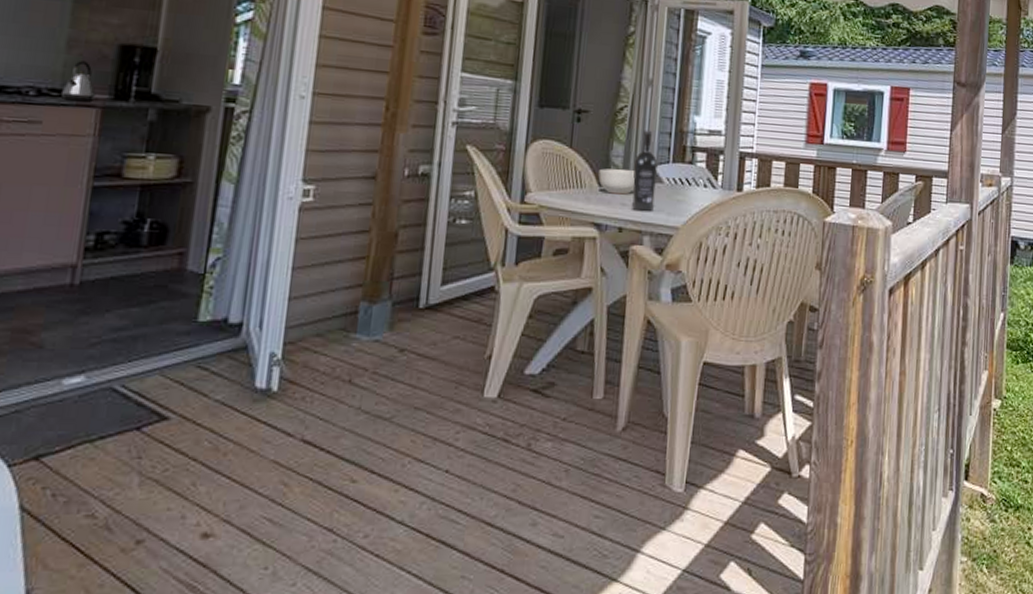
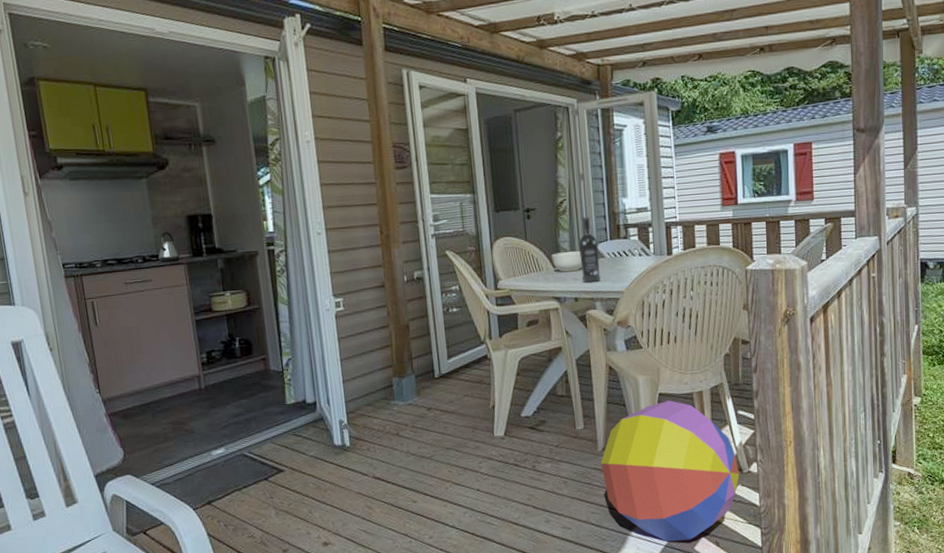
beachball: none [617,373,788,565] -> present [601,400,739,542]

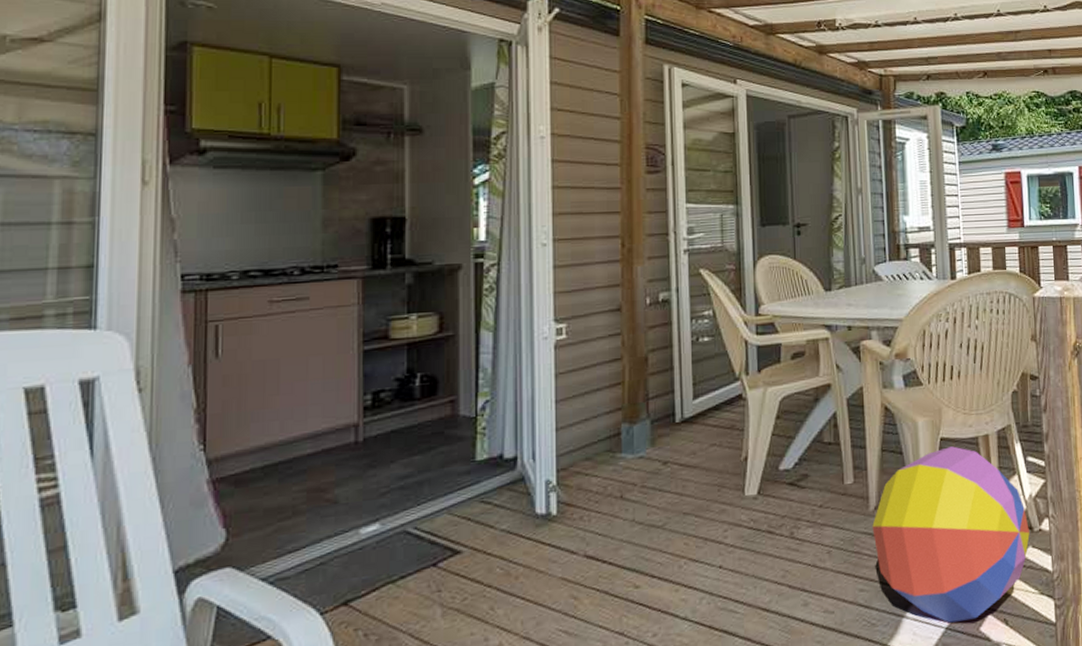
kettle: present [158,232,181,263] -> none [322,237,355,276]
bowl: present [552,250,582,273] -> none [823,272,857,297]
wine bottle: present [579,216,600,283] -> none [855,234,877,309]

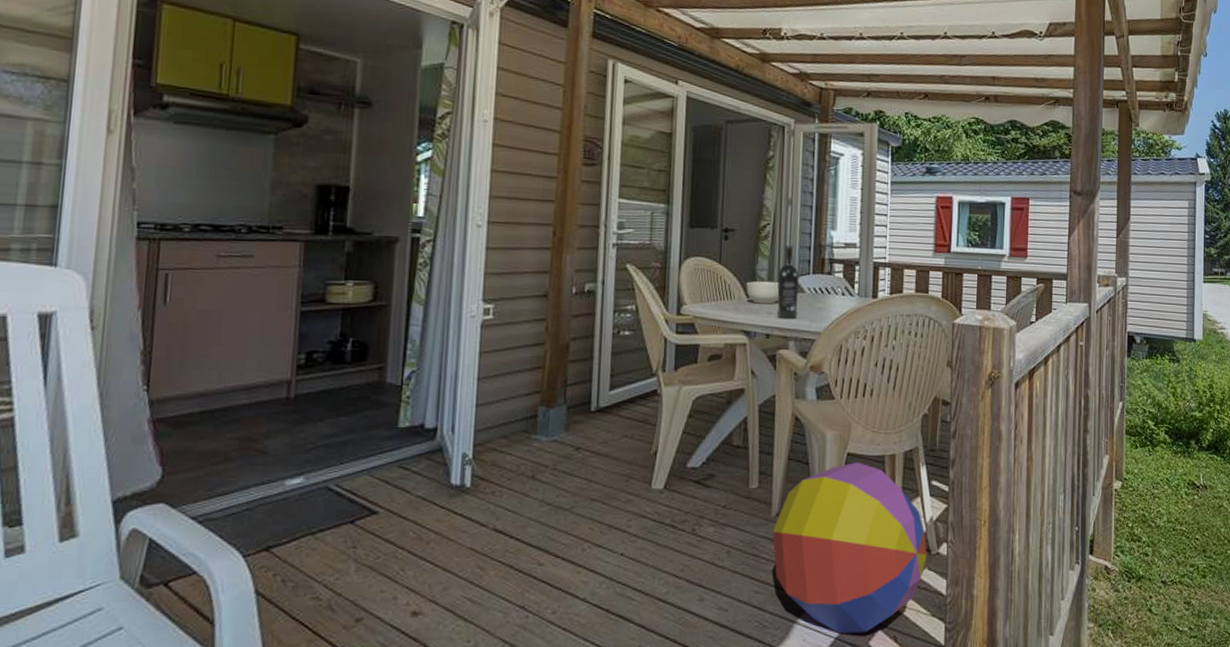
bowl: none [823,272,857,297] -> present [746,280,779,304]
wine bottle: none [855,234,877,309] -> present [777,245,799,318]

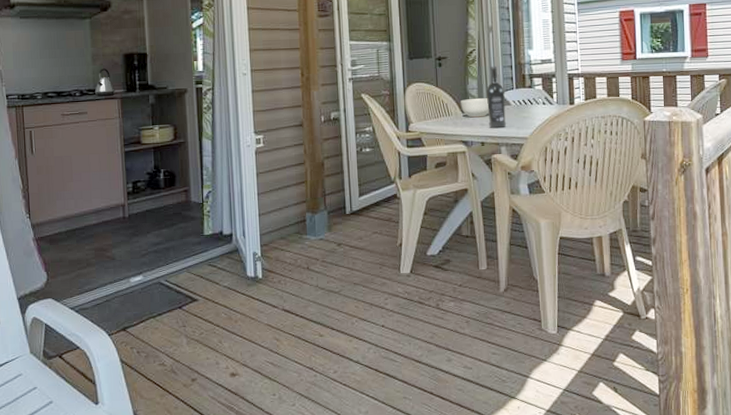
kettle: none [268,200,299,237] -> present [94,68,115,97]
beachball: present [772,462,927,634] -> none [502,244,637,386]

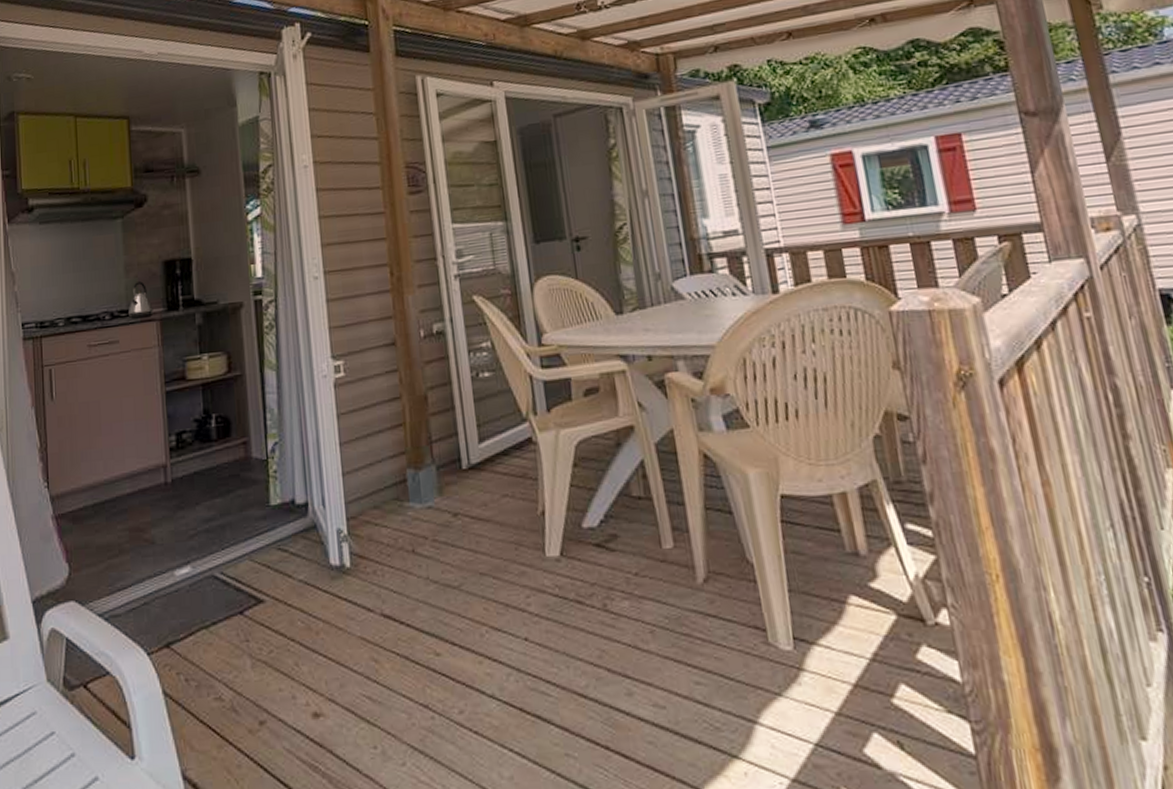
bowl: present [461,97,489,118] -> none [612,290,654,321]
wine bottle: present [487,66,506,128] -> none [647,244,681,334]

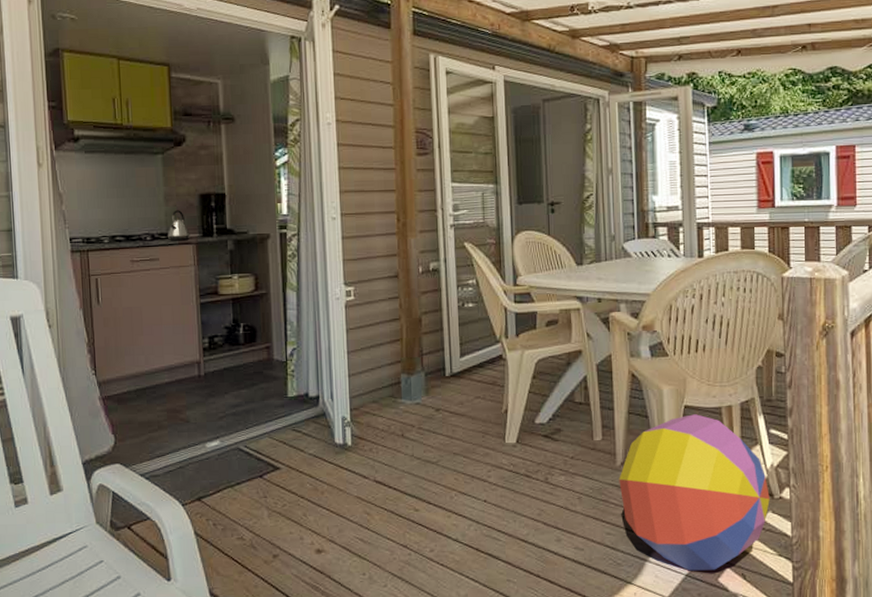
beachball: none [703,506,922,738] -> present [619,414,770,571]

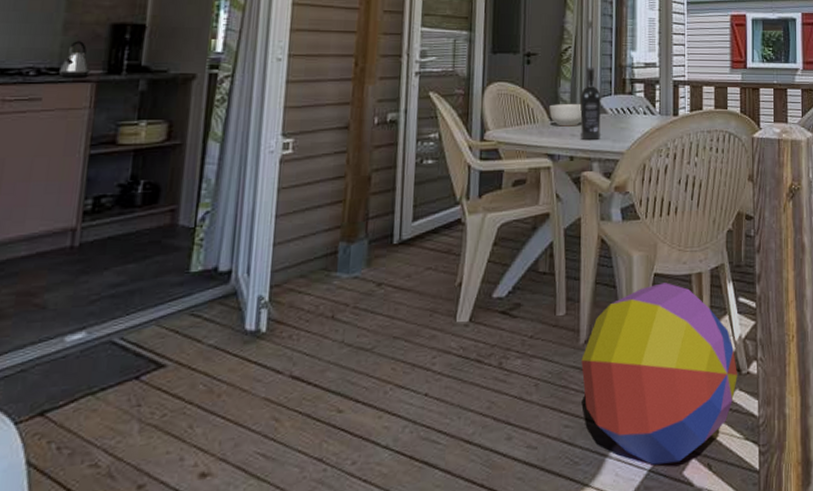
bowl: none [575,248,607,271] -> present [549,103,582,127]
wine bottle: none [605,213,626,282] -> present [580,67,601,140]

